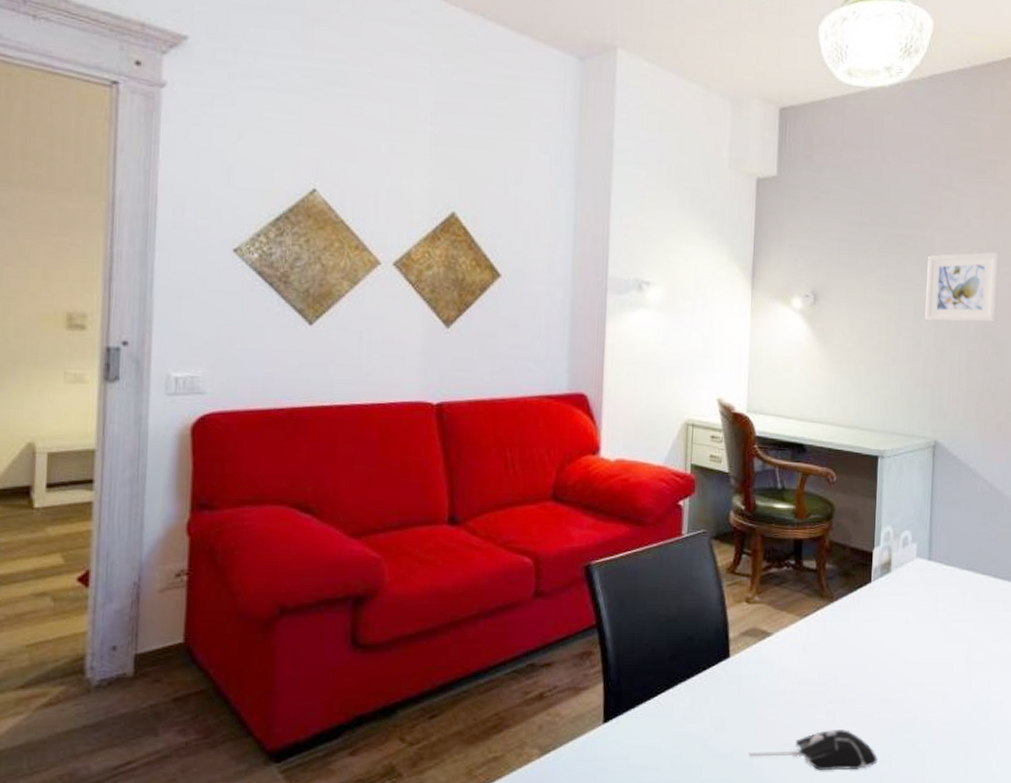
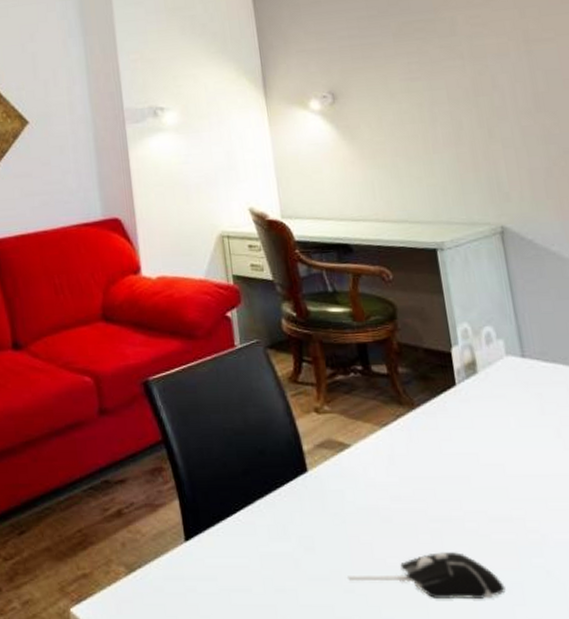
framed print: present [925,252,1000,322] -> none [452,19,549,103]

